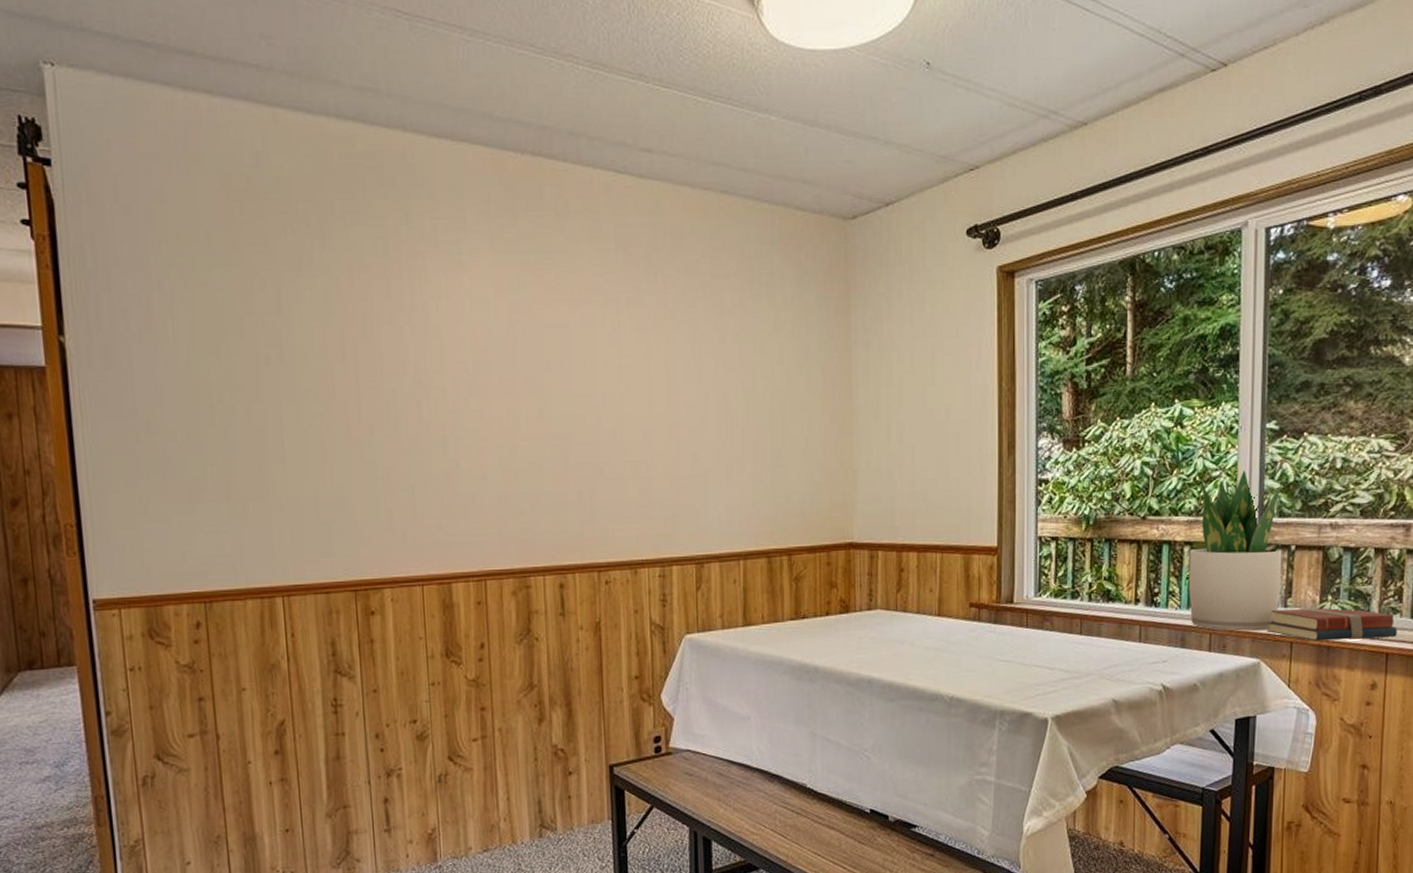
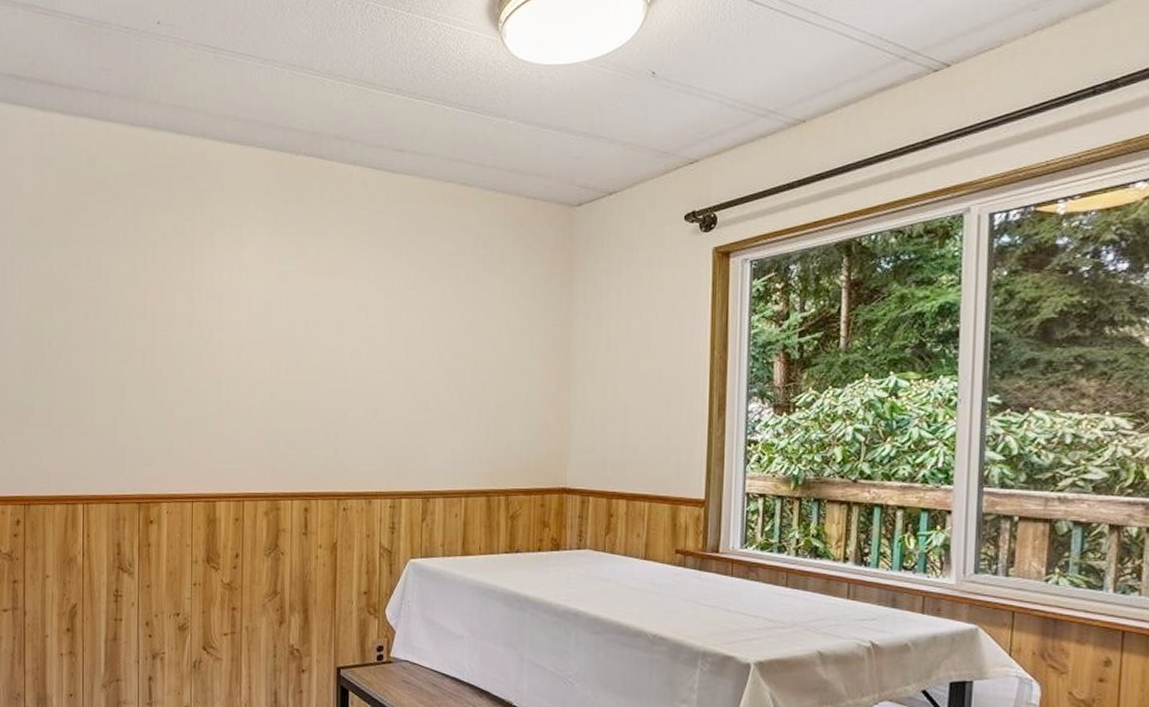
planter: present [1189,471,1284,631] -> none [901,442,1007,597]
books: present [1267,607,1397,641] -> none [986,578,1135,616]

